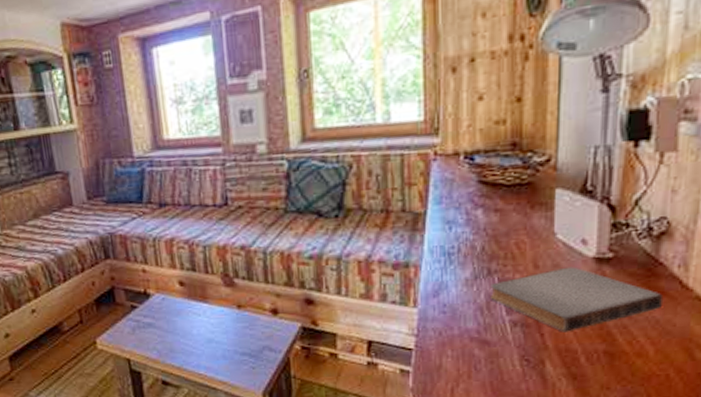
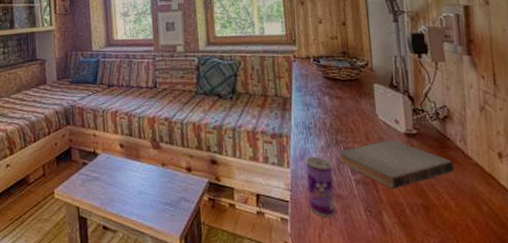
beverage can: none [440,292,479,368] -> present [305,156,336,217]

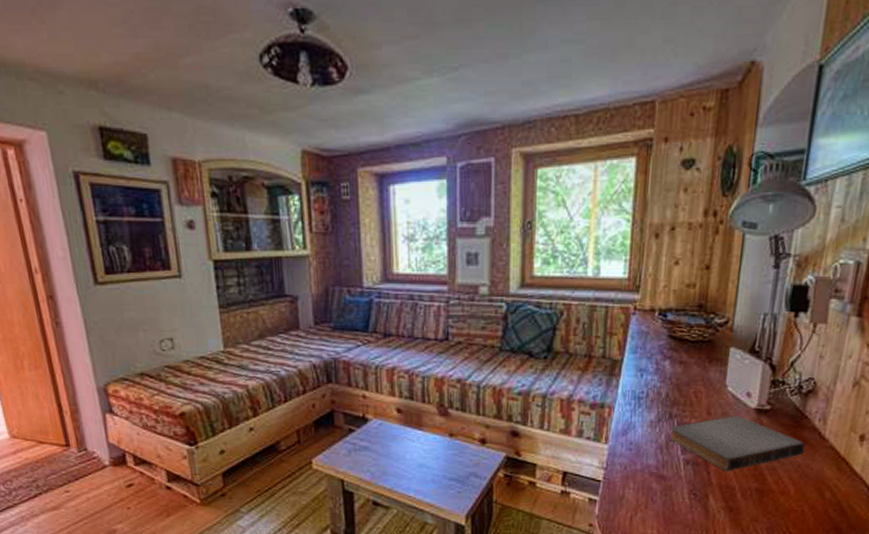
beverage can: present [305,156,336,217] -> none [624,432,660,499]

